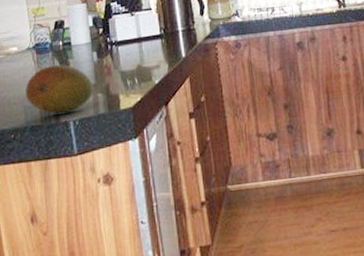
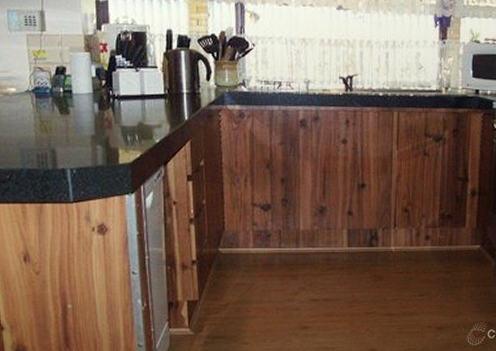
fruit: present [26,65,94,114] -> none [23,112,93,161]

